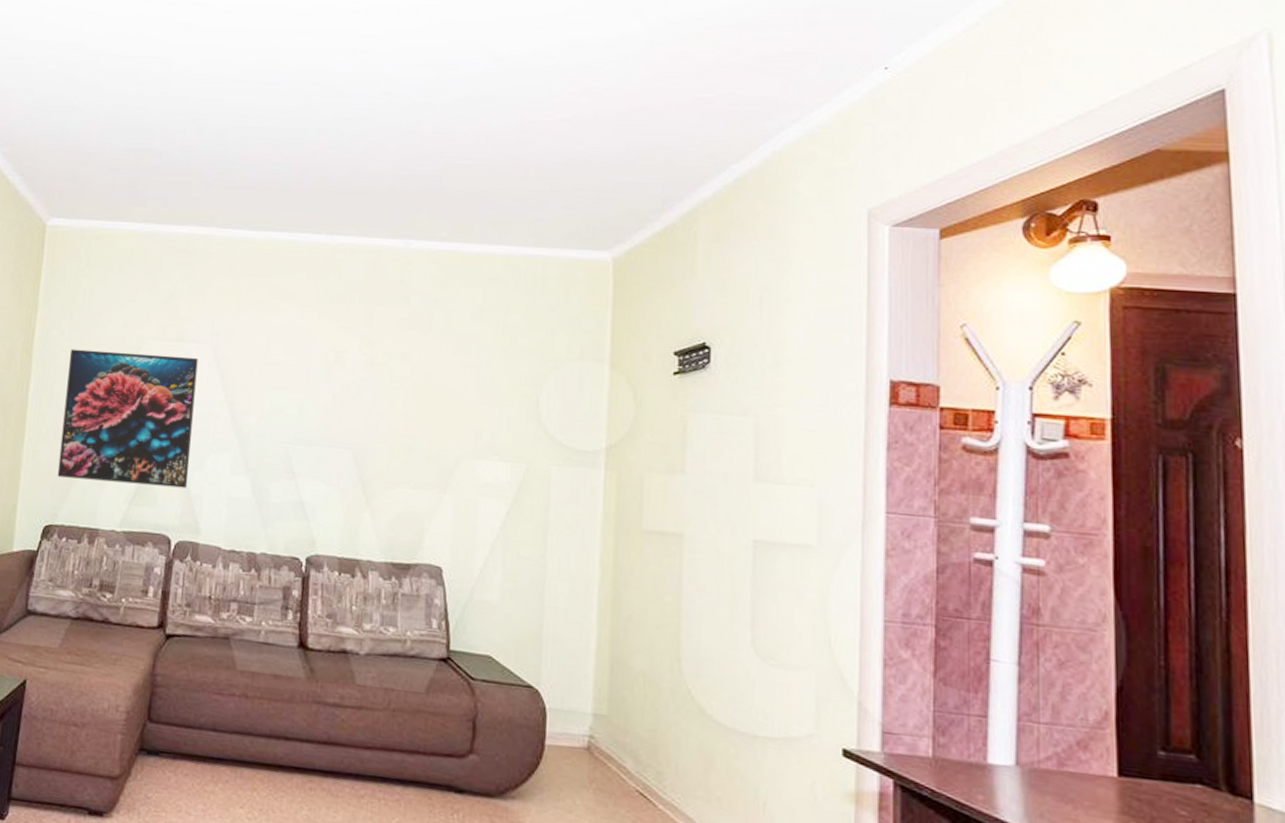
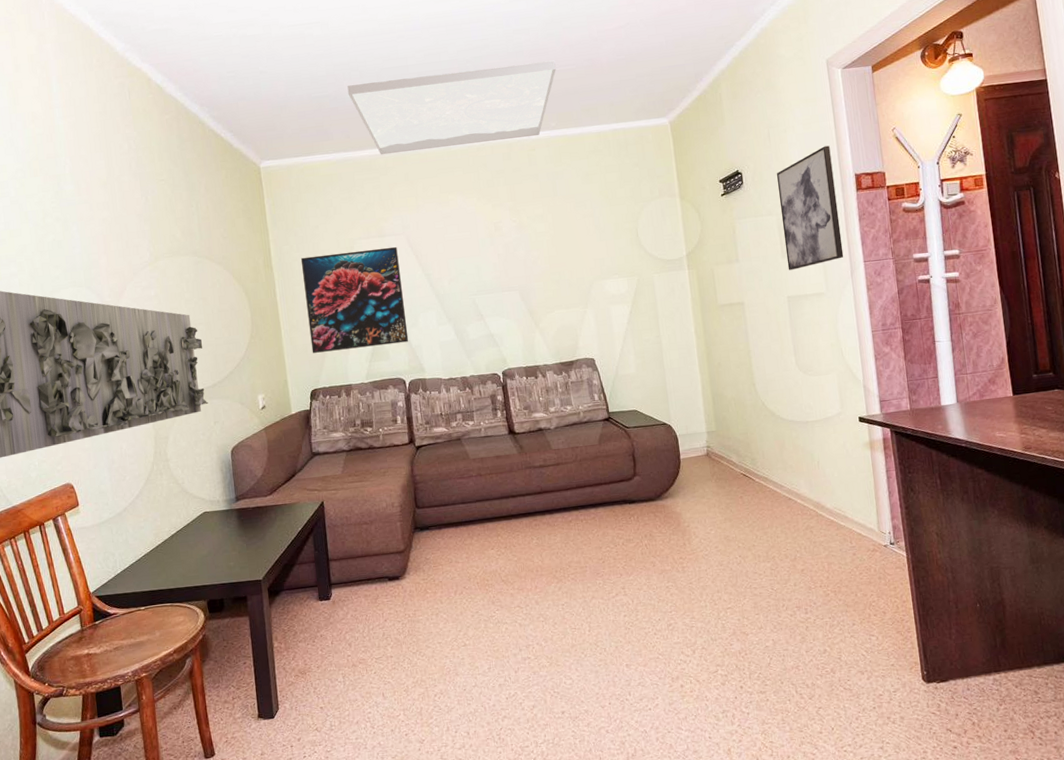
ceiling panel: none [177,141,463,246] -> present [347,60,556,155]
wall art: none [761,331,855,503] -> present [776,145,844,270]

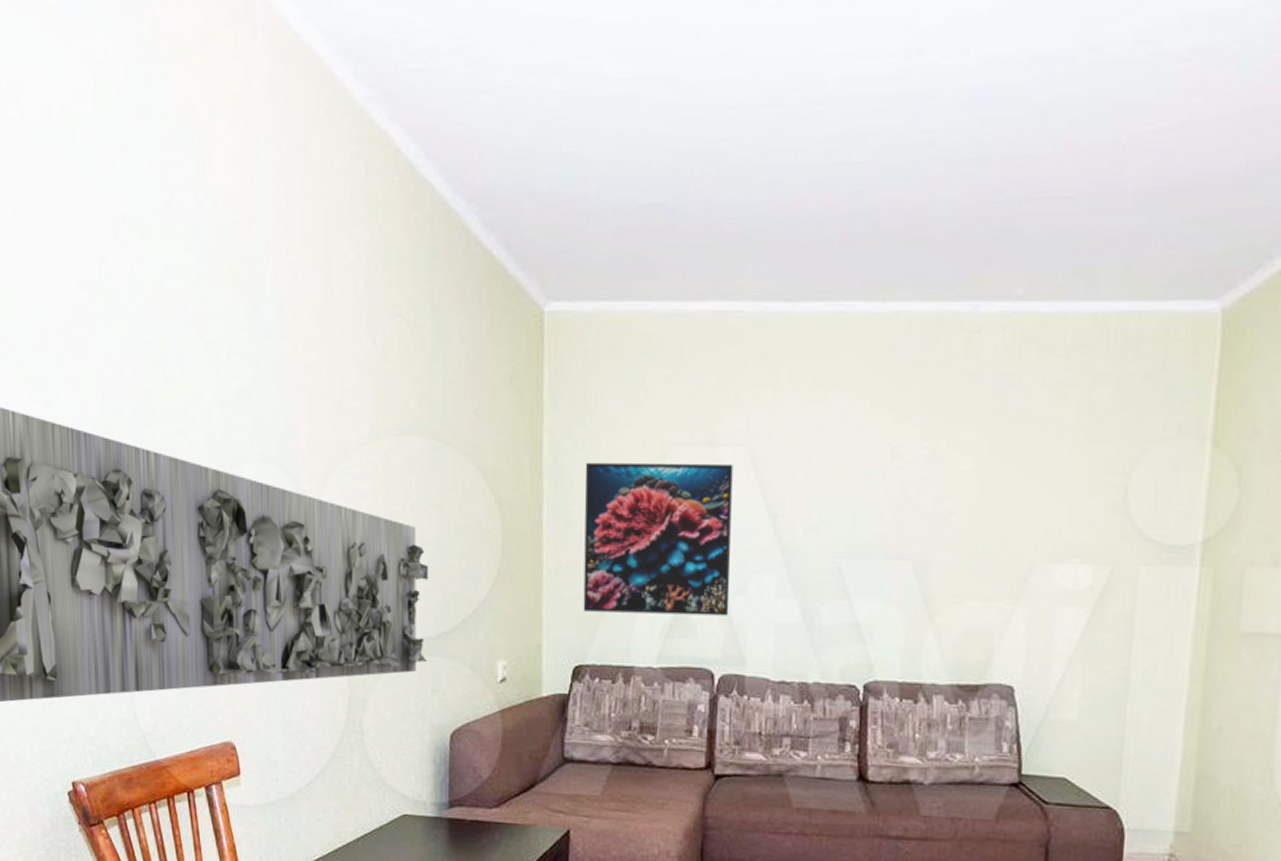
ceiling panel: present [347,60,556,155] -> none [694,179,1044,313]

